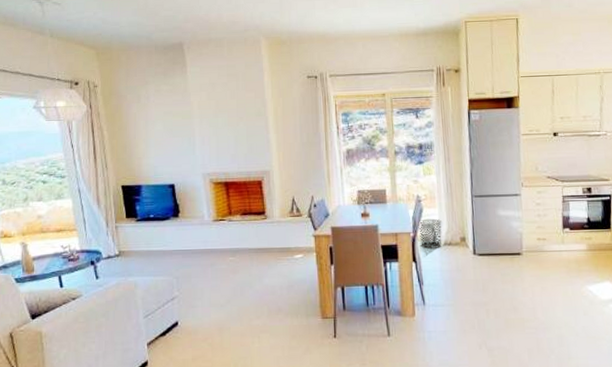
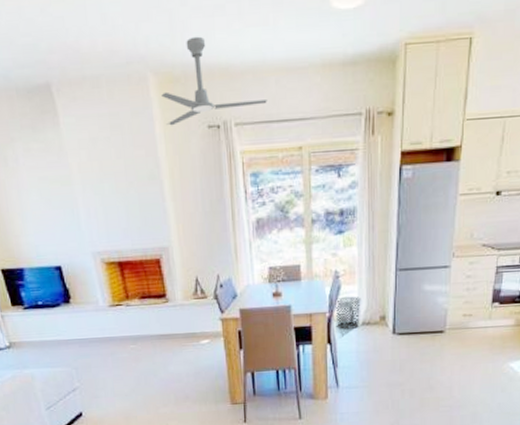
ceiling fan: none [271,13,356,76] -> present [161,36,267,126]

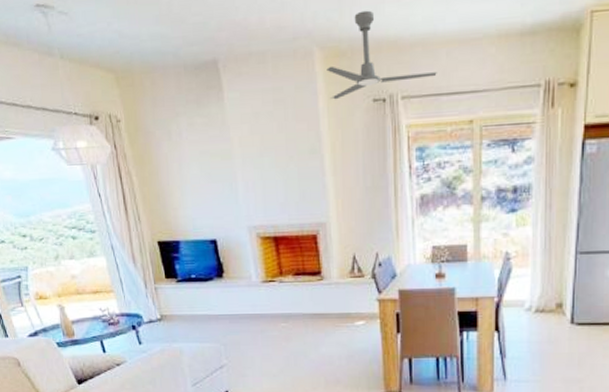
waste bin: present [335,296,361,329] -> none [505,280,535,316]

